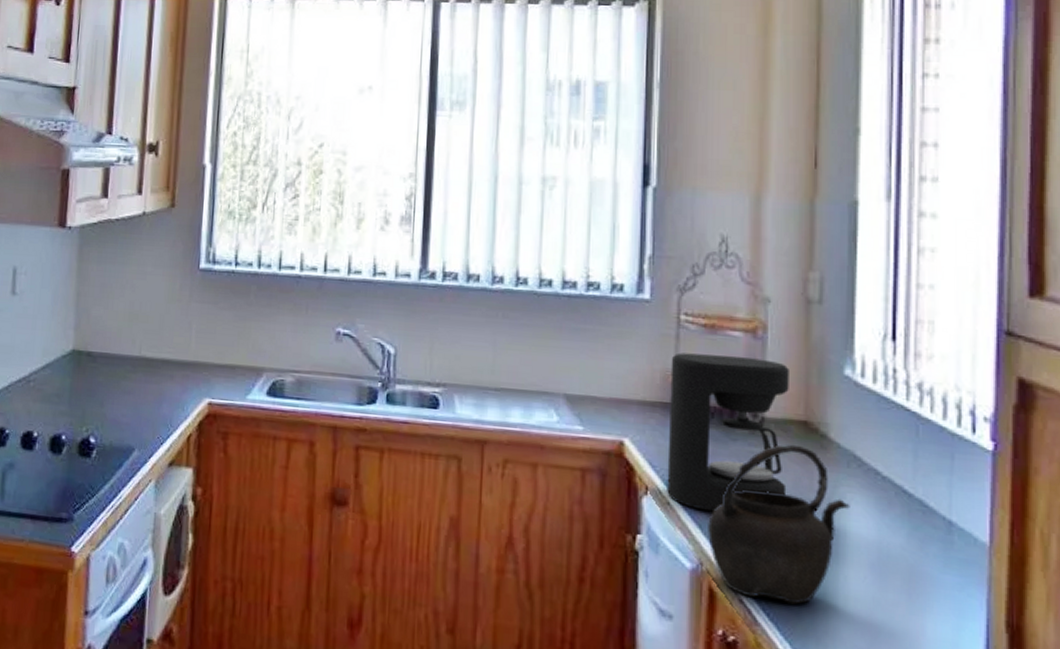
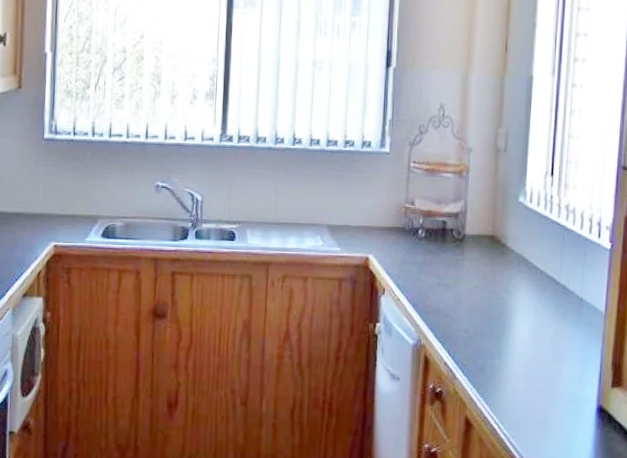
coffee maker: present [667,352,789,512] -> none [398,190,483,303]
kettle: present [708,444,850,605] -> none [425,252,519,363]

